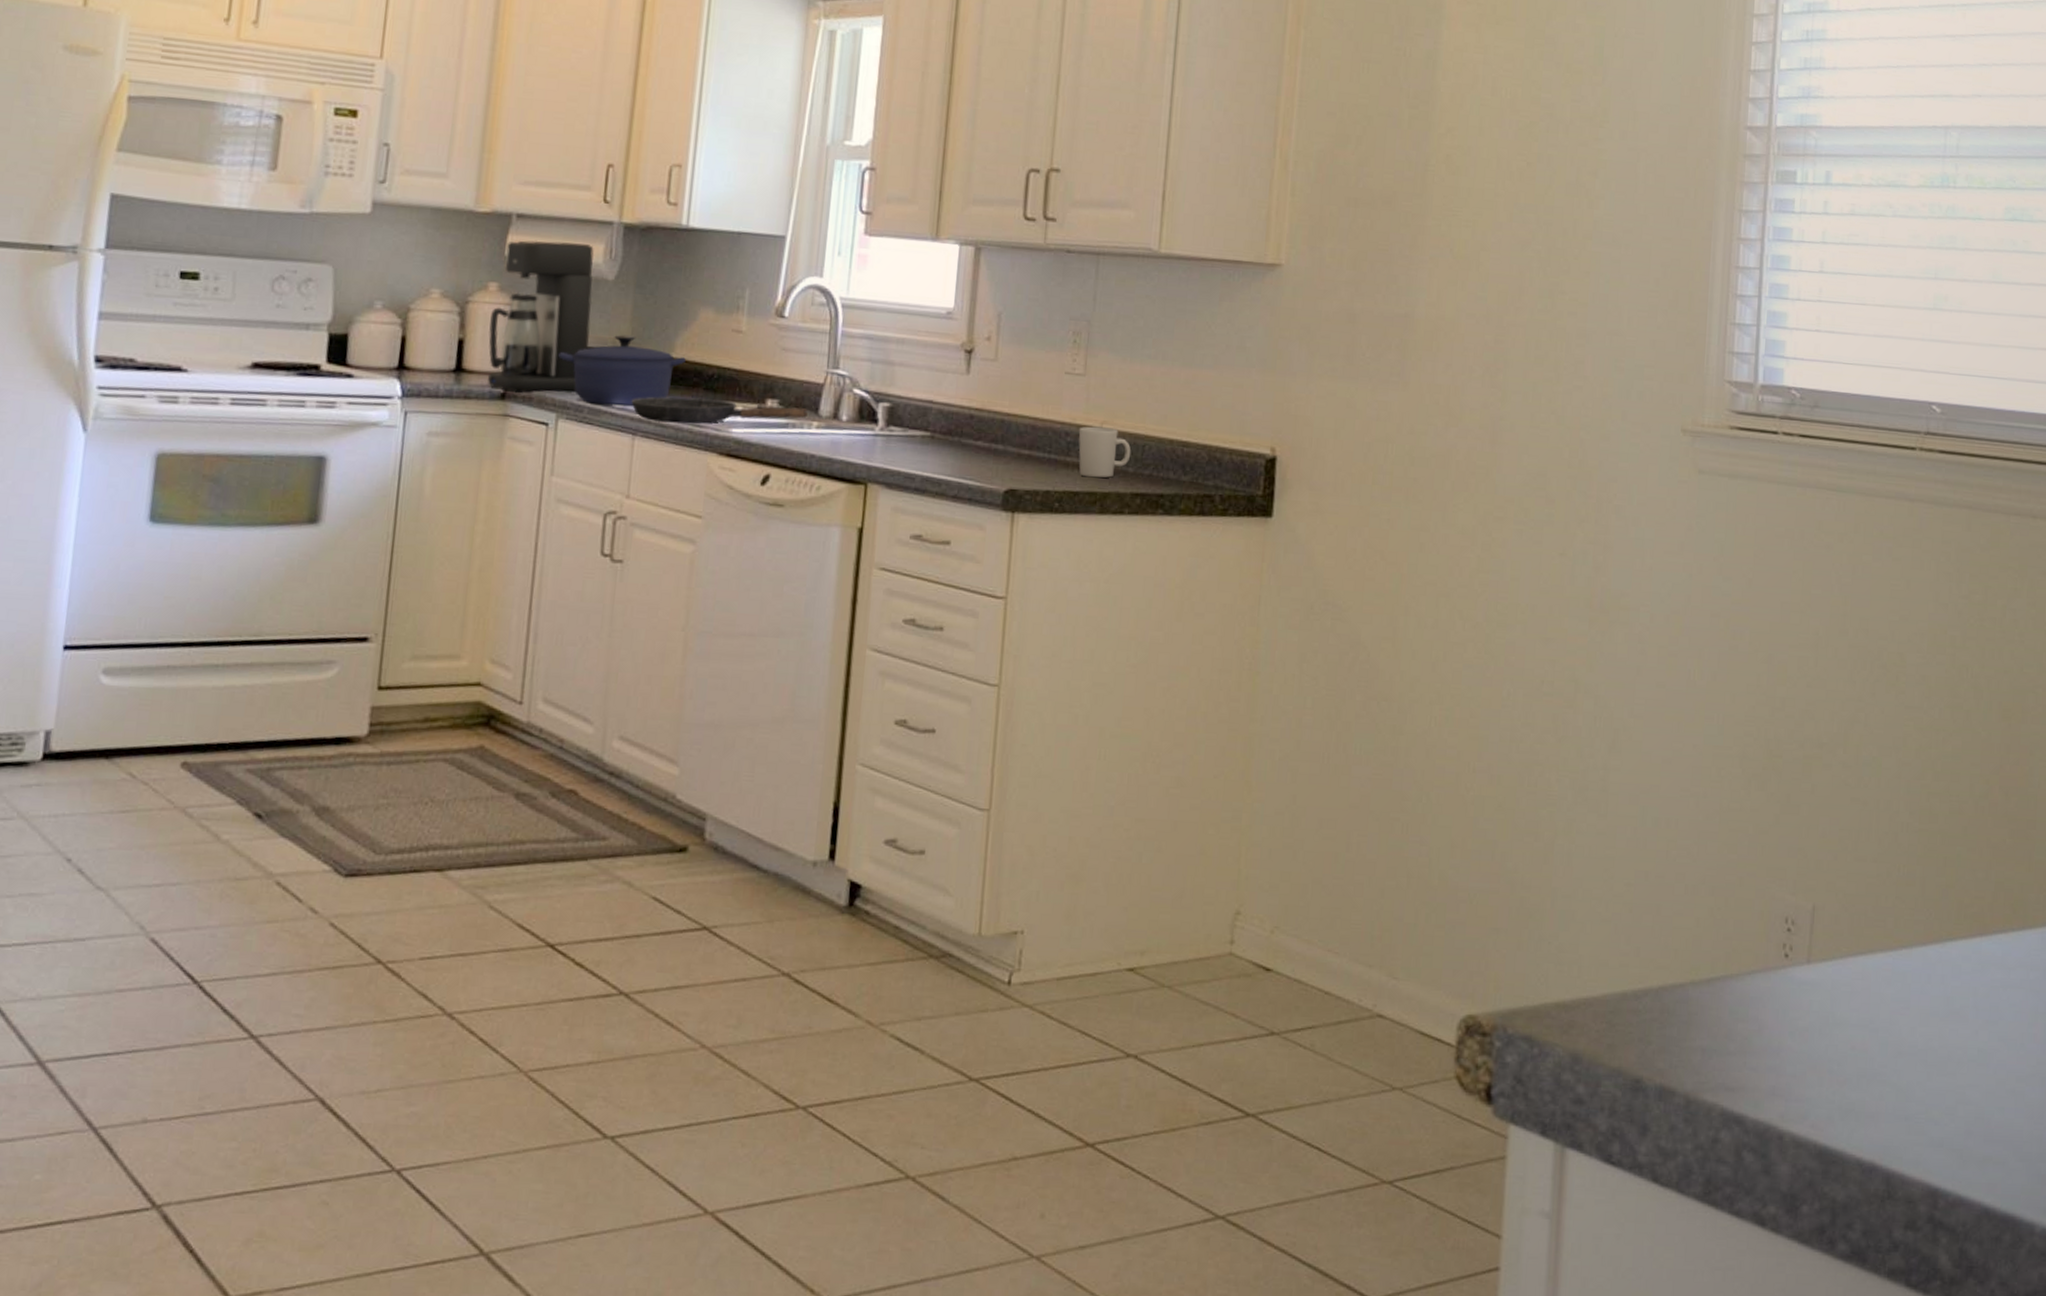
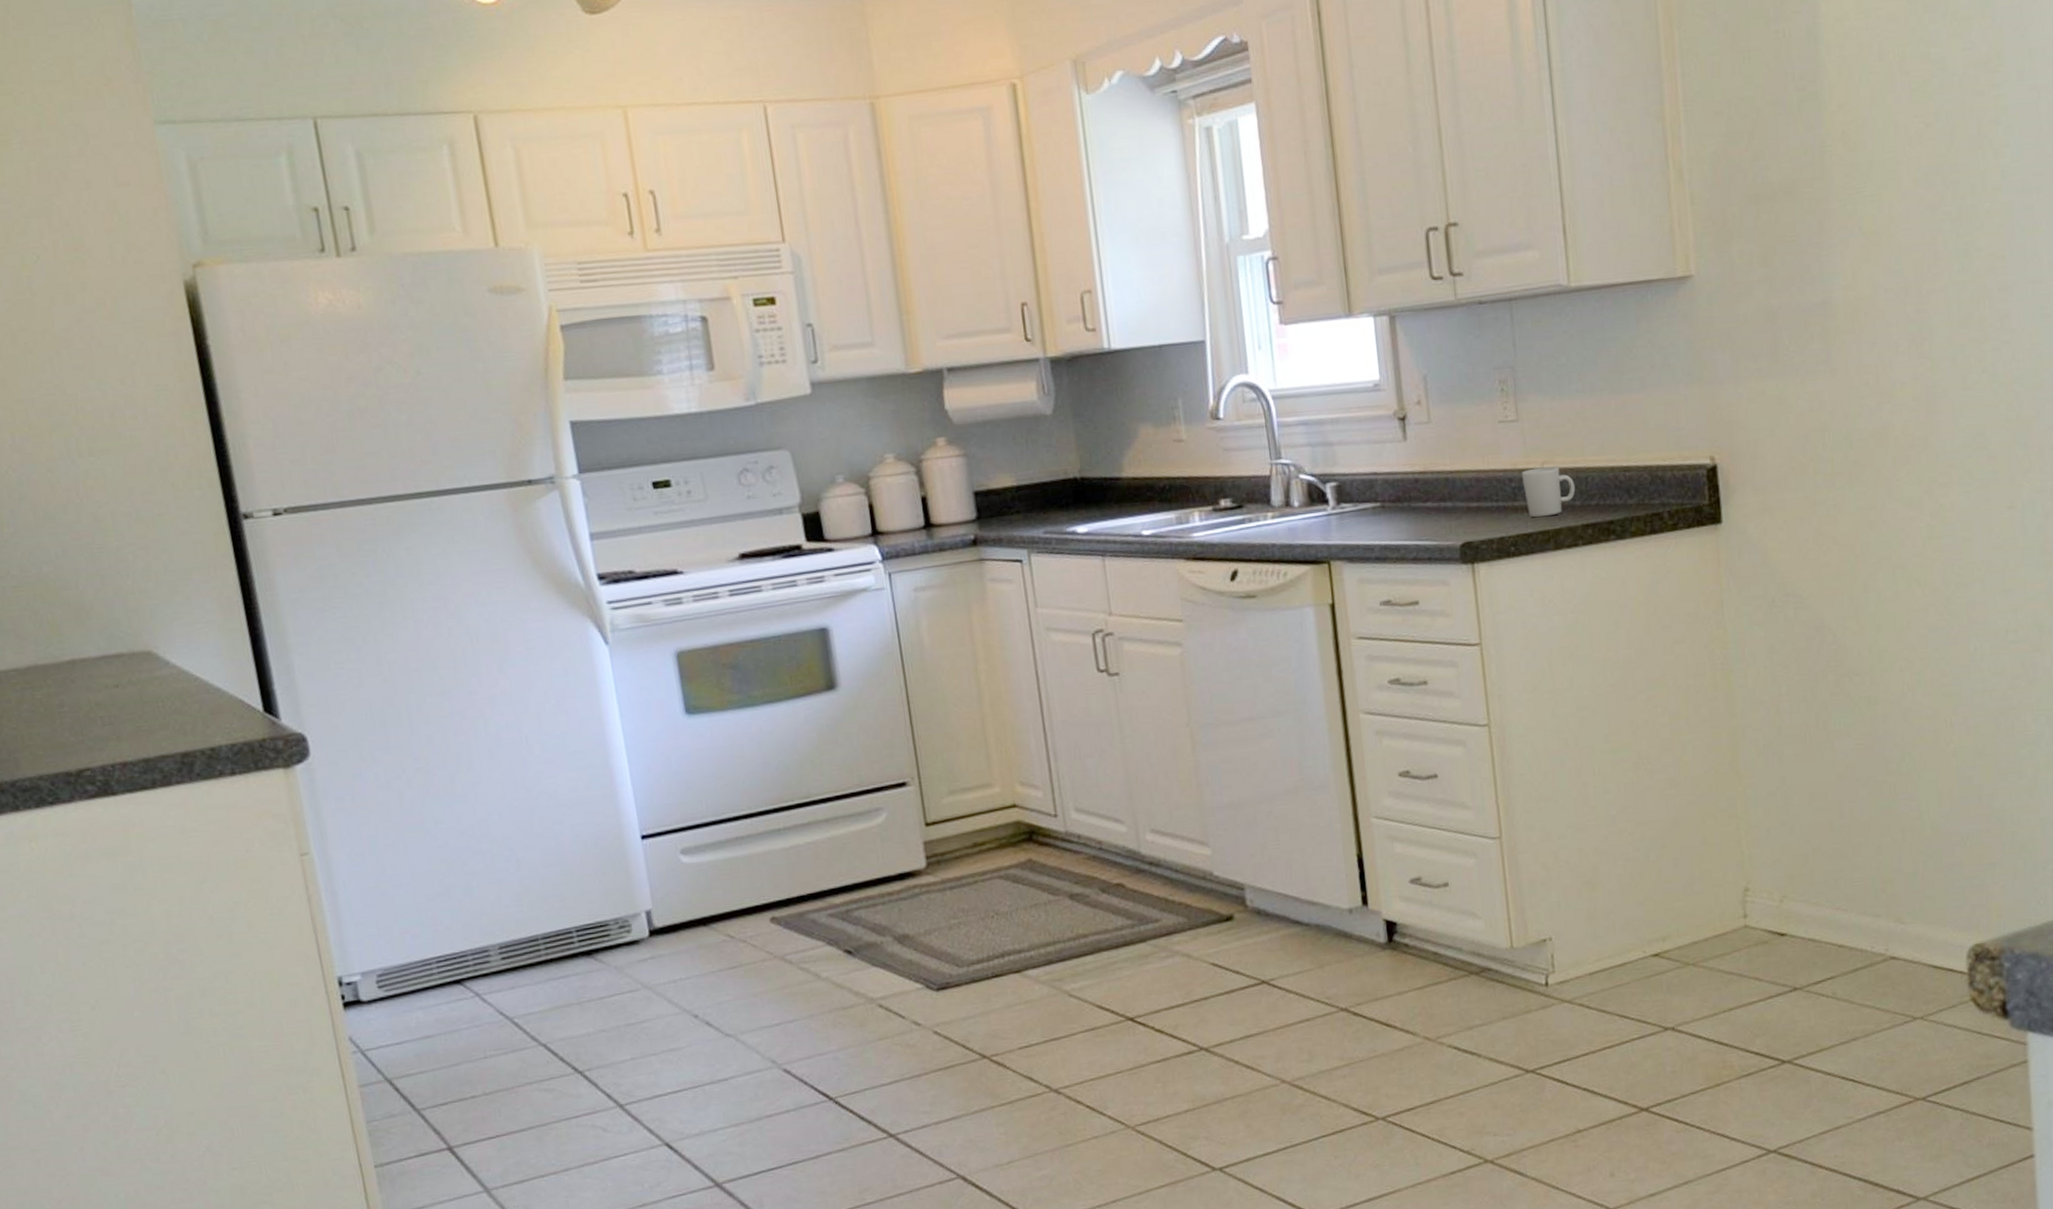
coffee maker: present [487,240,594,392] -> none [945,384,1044,537]
cooking pot: present [558,334,686,408] -> none [1017,463,1136,536]
frying pan: present [631,397,811,424] -> none [1094,502,1263,540]

